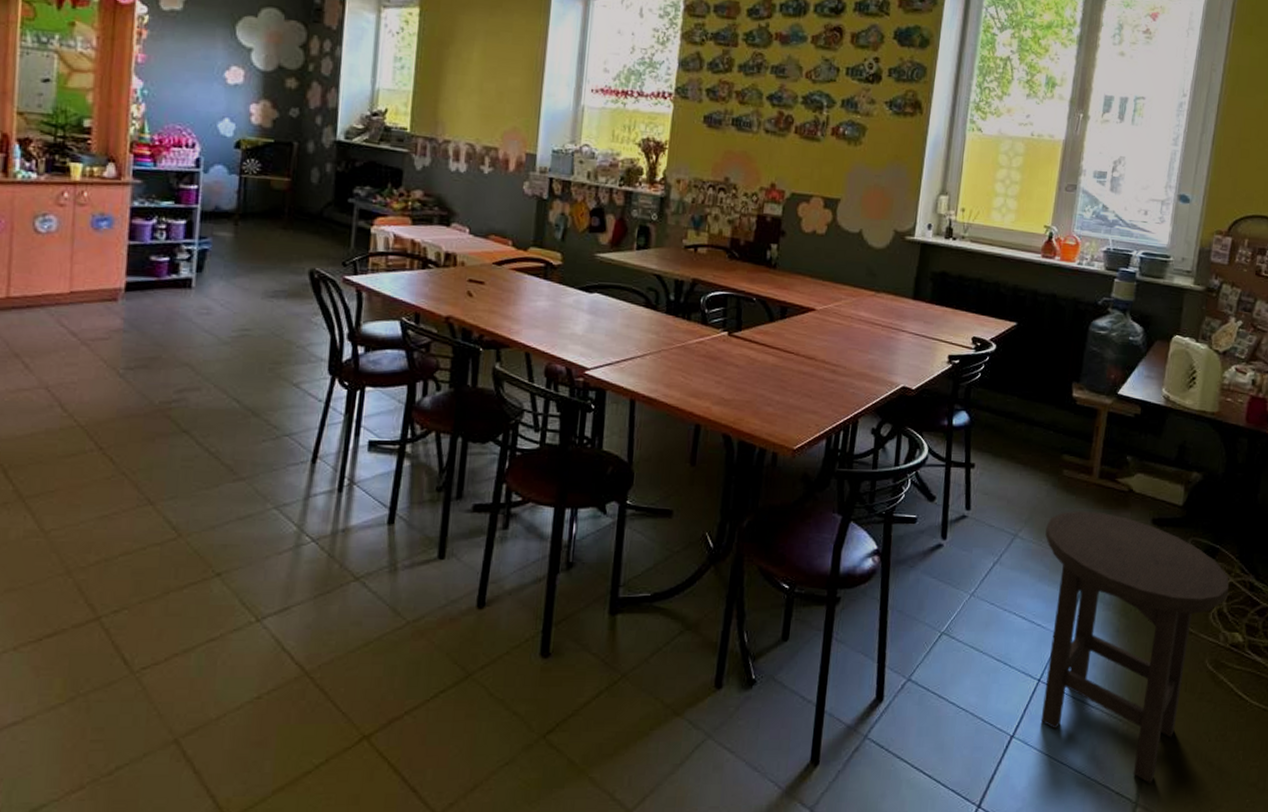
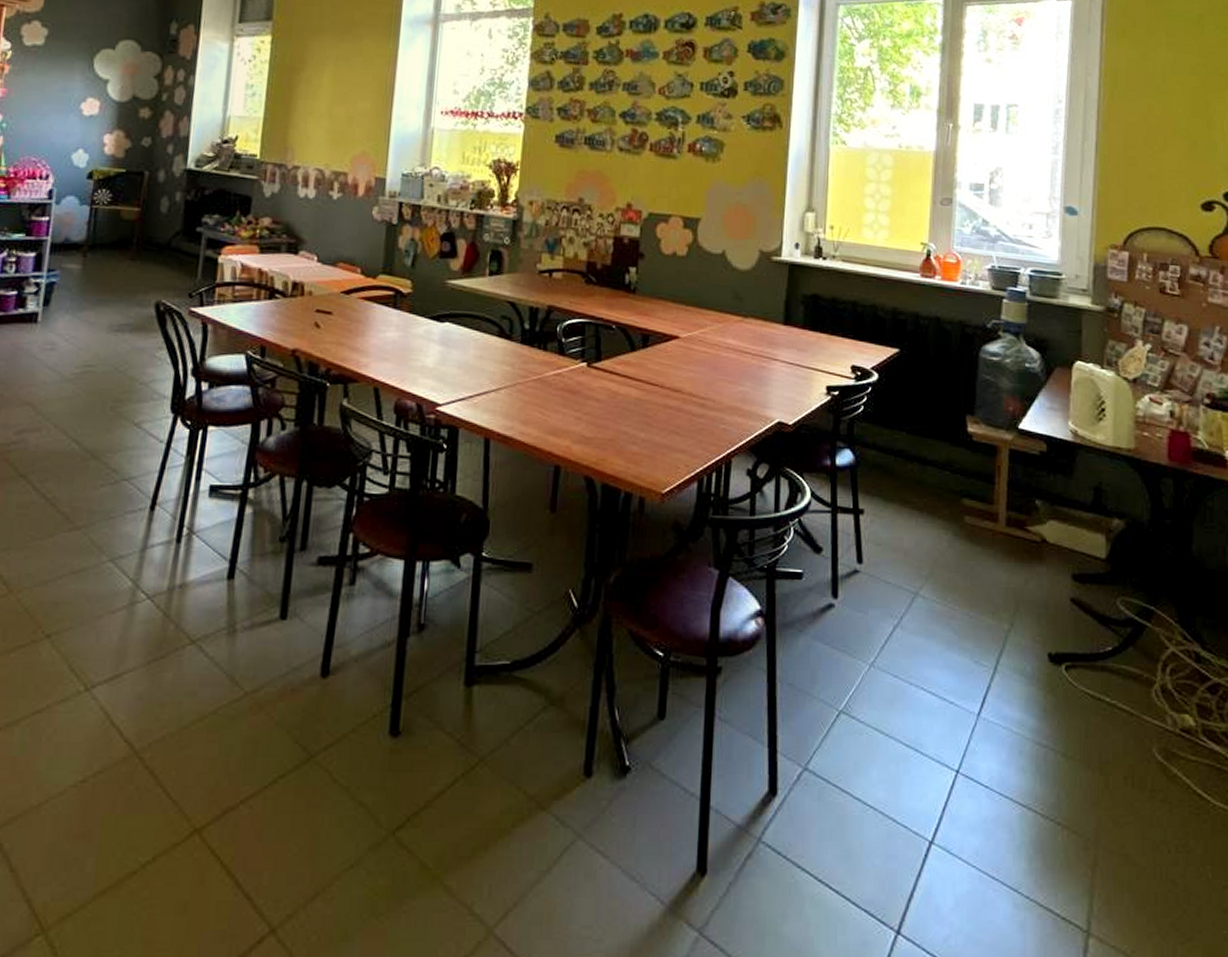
stool: present [1040,511,1230,784] -> none [950,565,1172,908]

